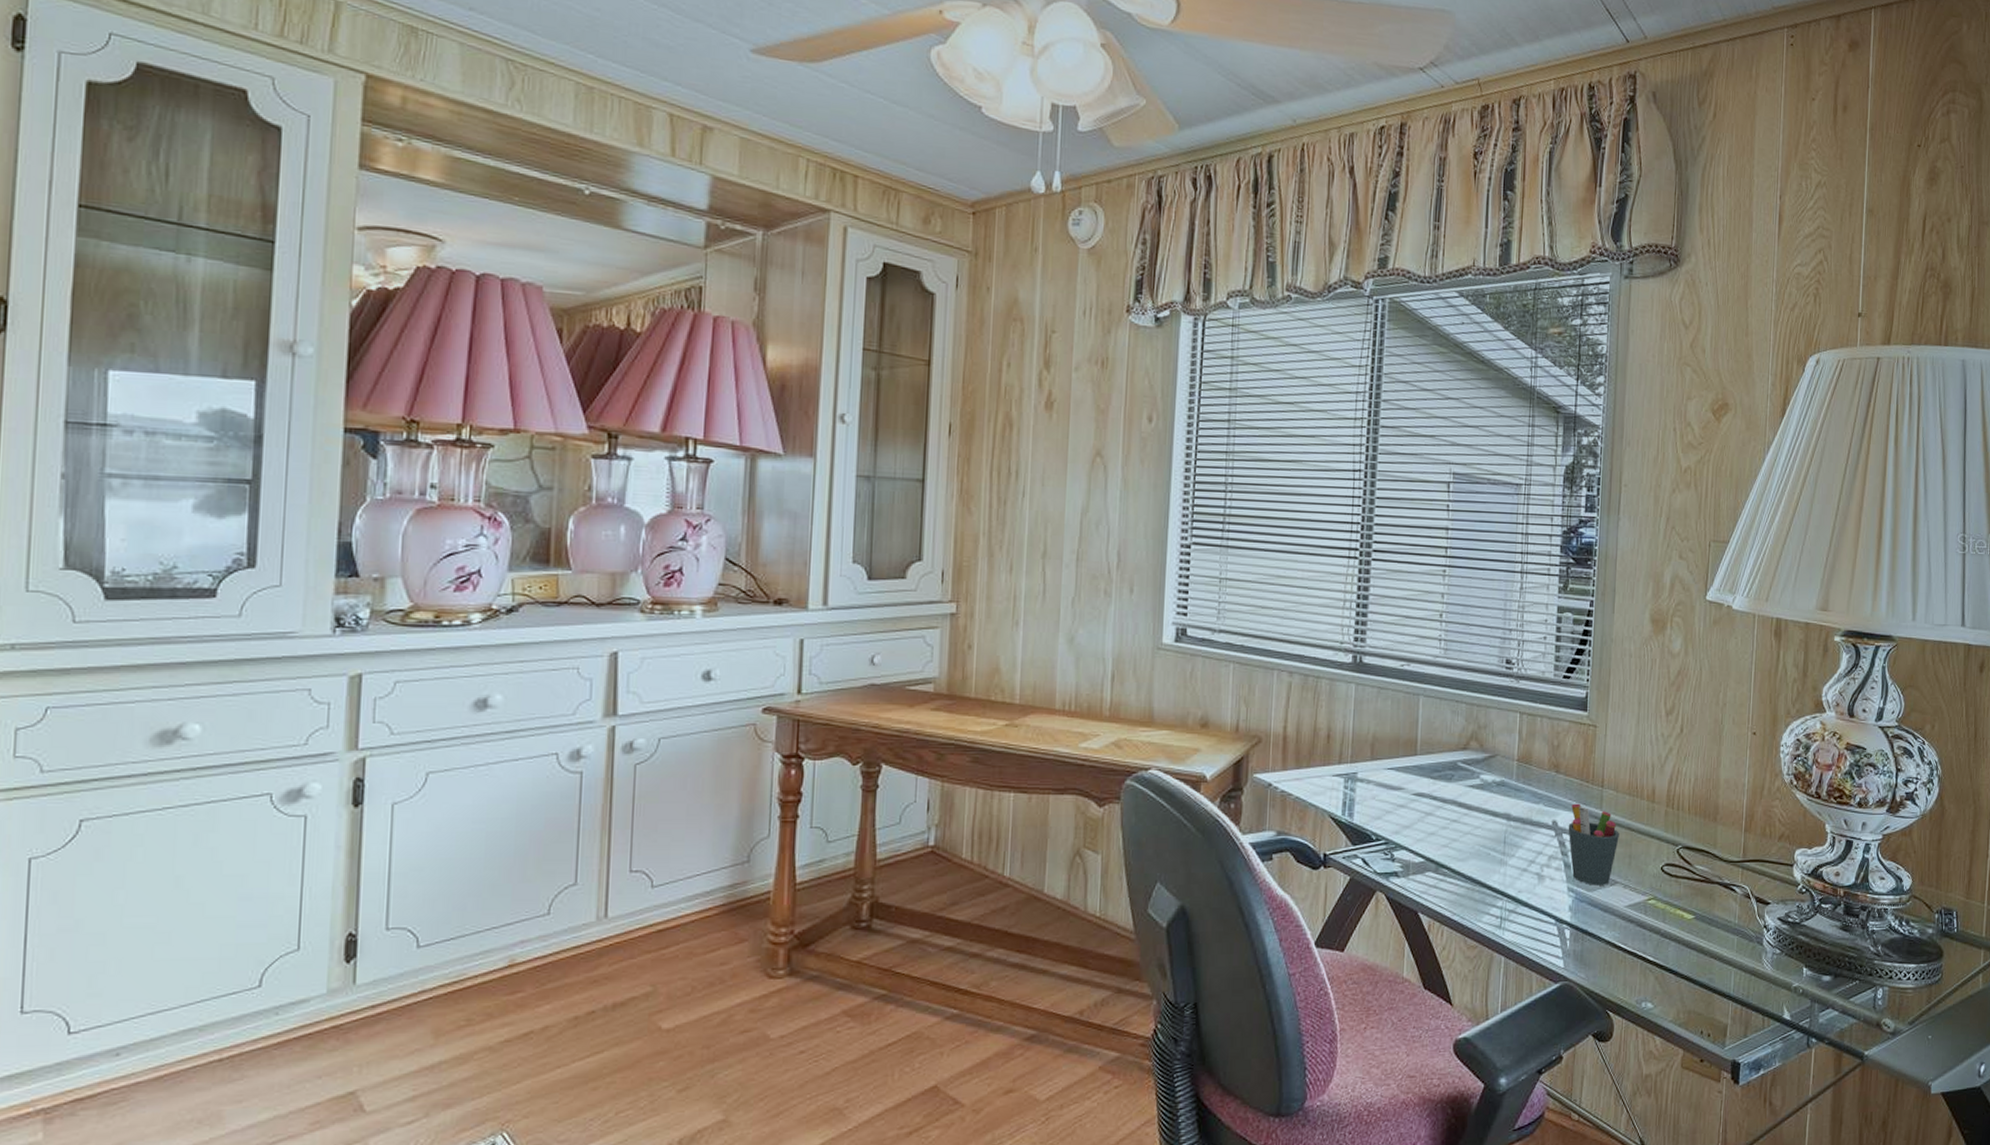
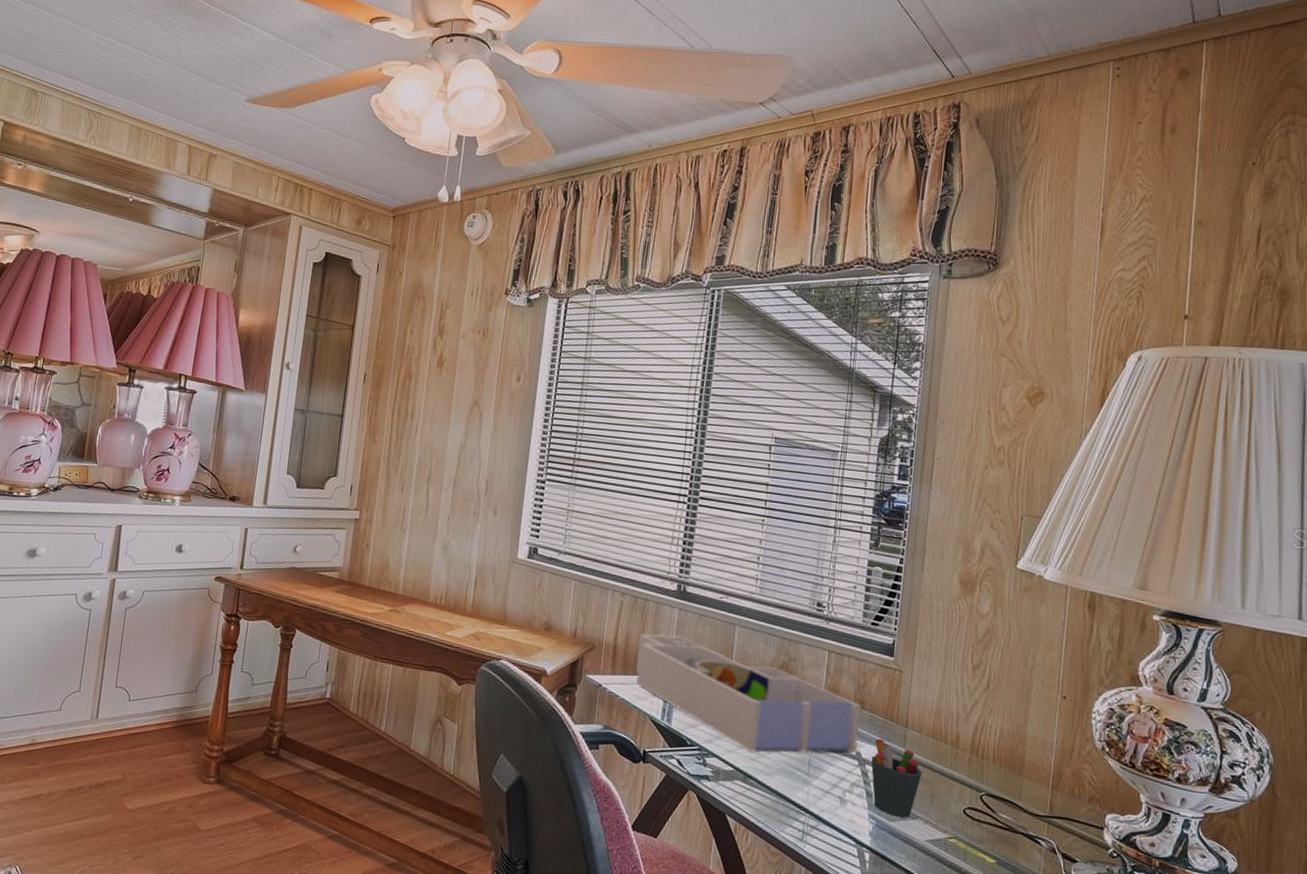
desk organizer: none [1311,715,1556,838] -> present [636,633,861,753]

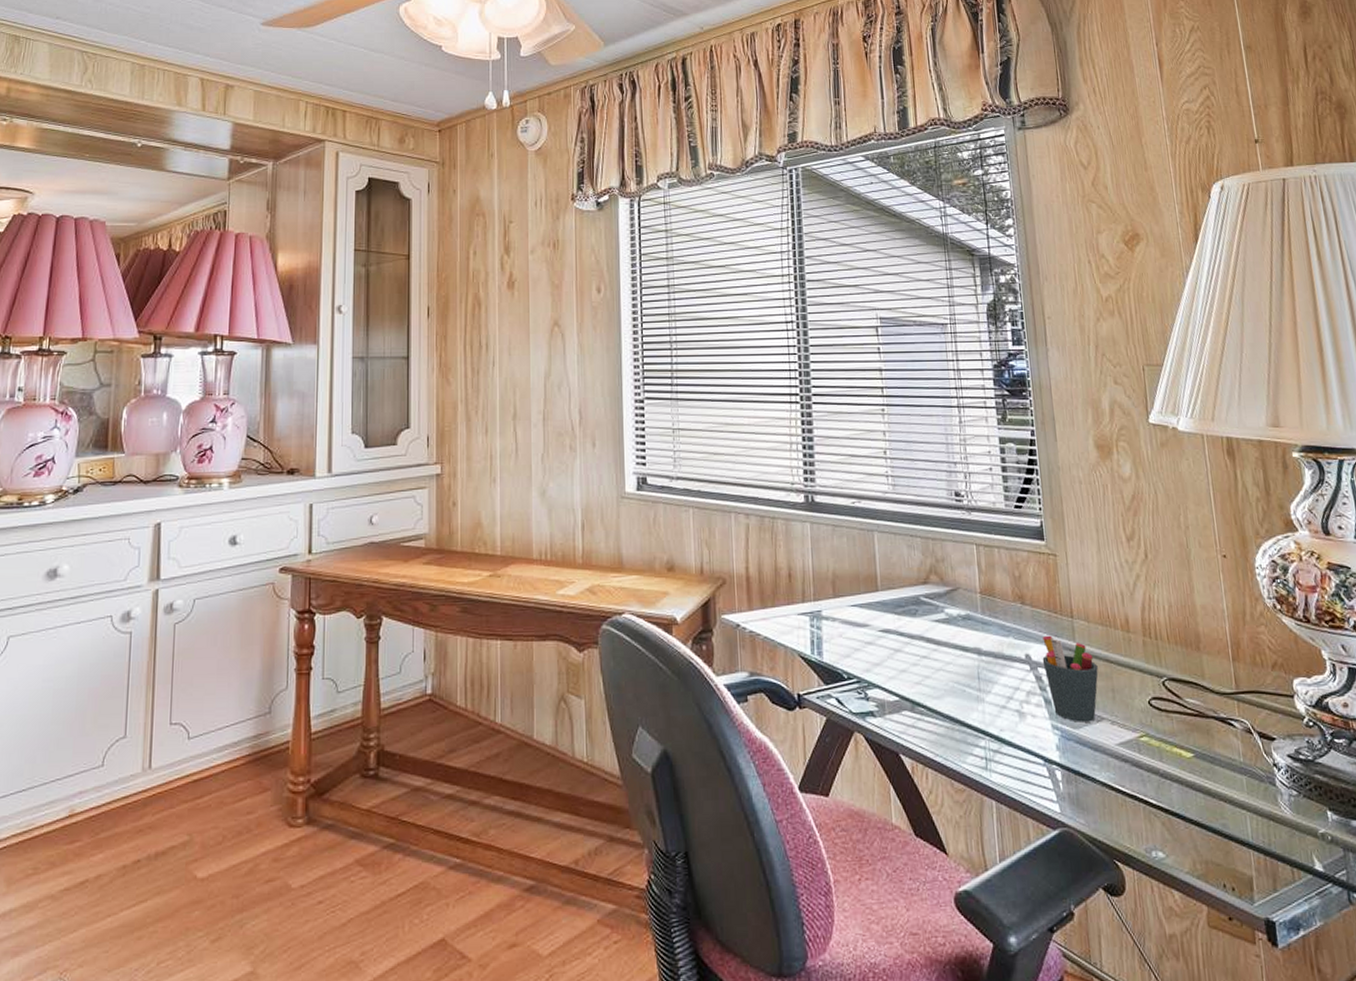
desk organizer: present [636,633,861,753] -> none [773,553,1026,675]

